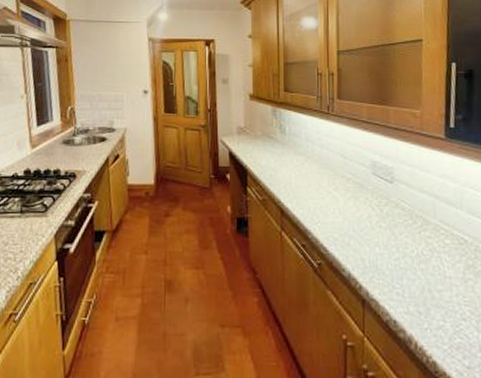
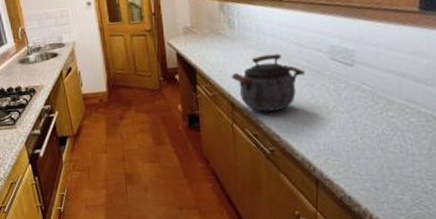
kettle: none [281,163,350,221] -> present [231,53,305,112]

